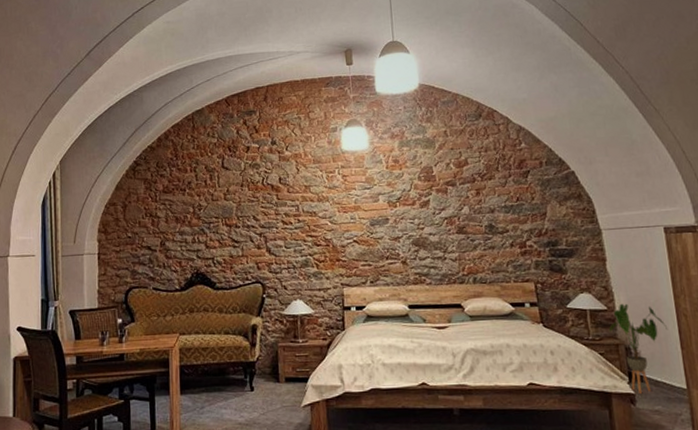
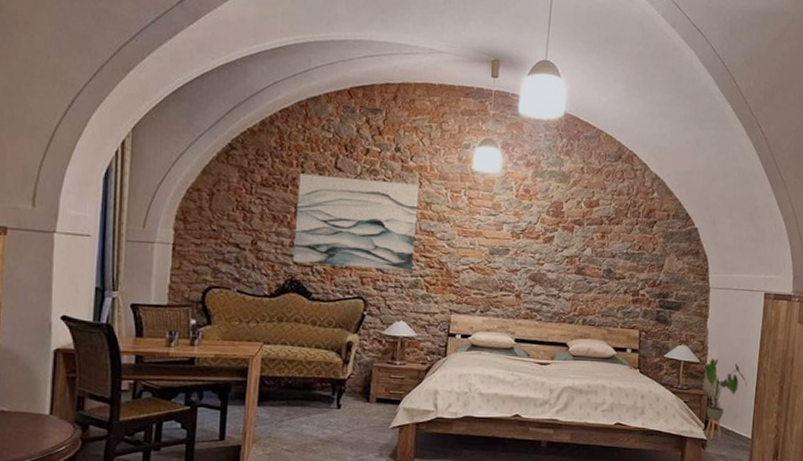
wall art: none [193,171,302,256] -> present [293,173,420,272]

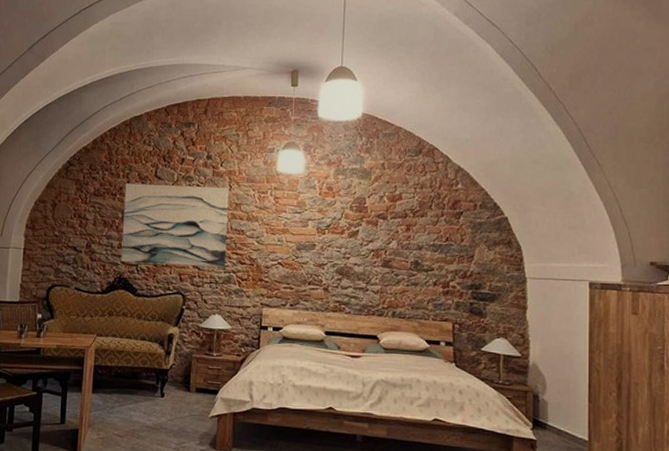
house plant: present [696,358,748,440] -> none [519,352,579,440]

